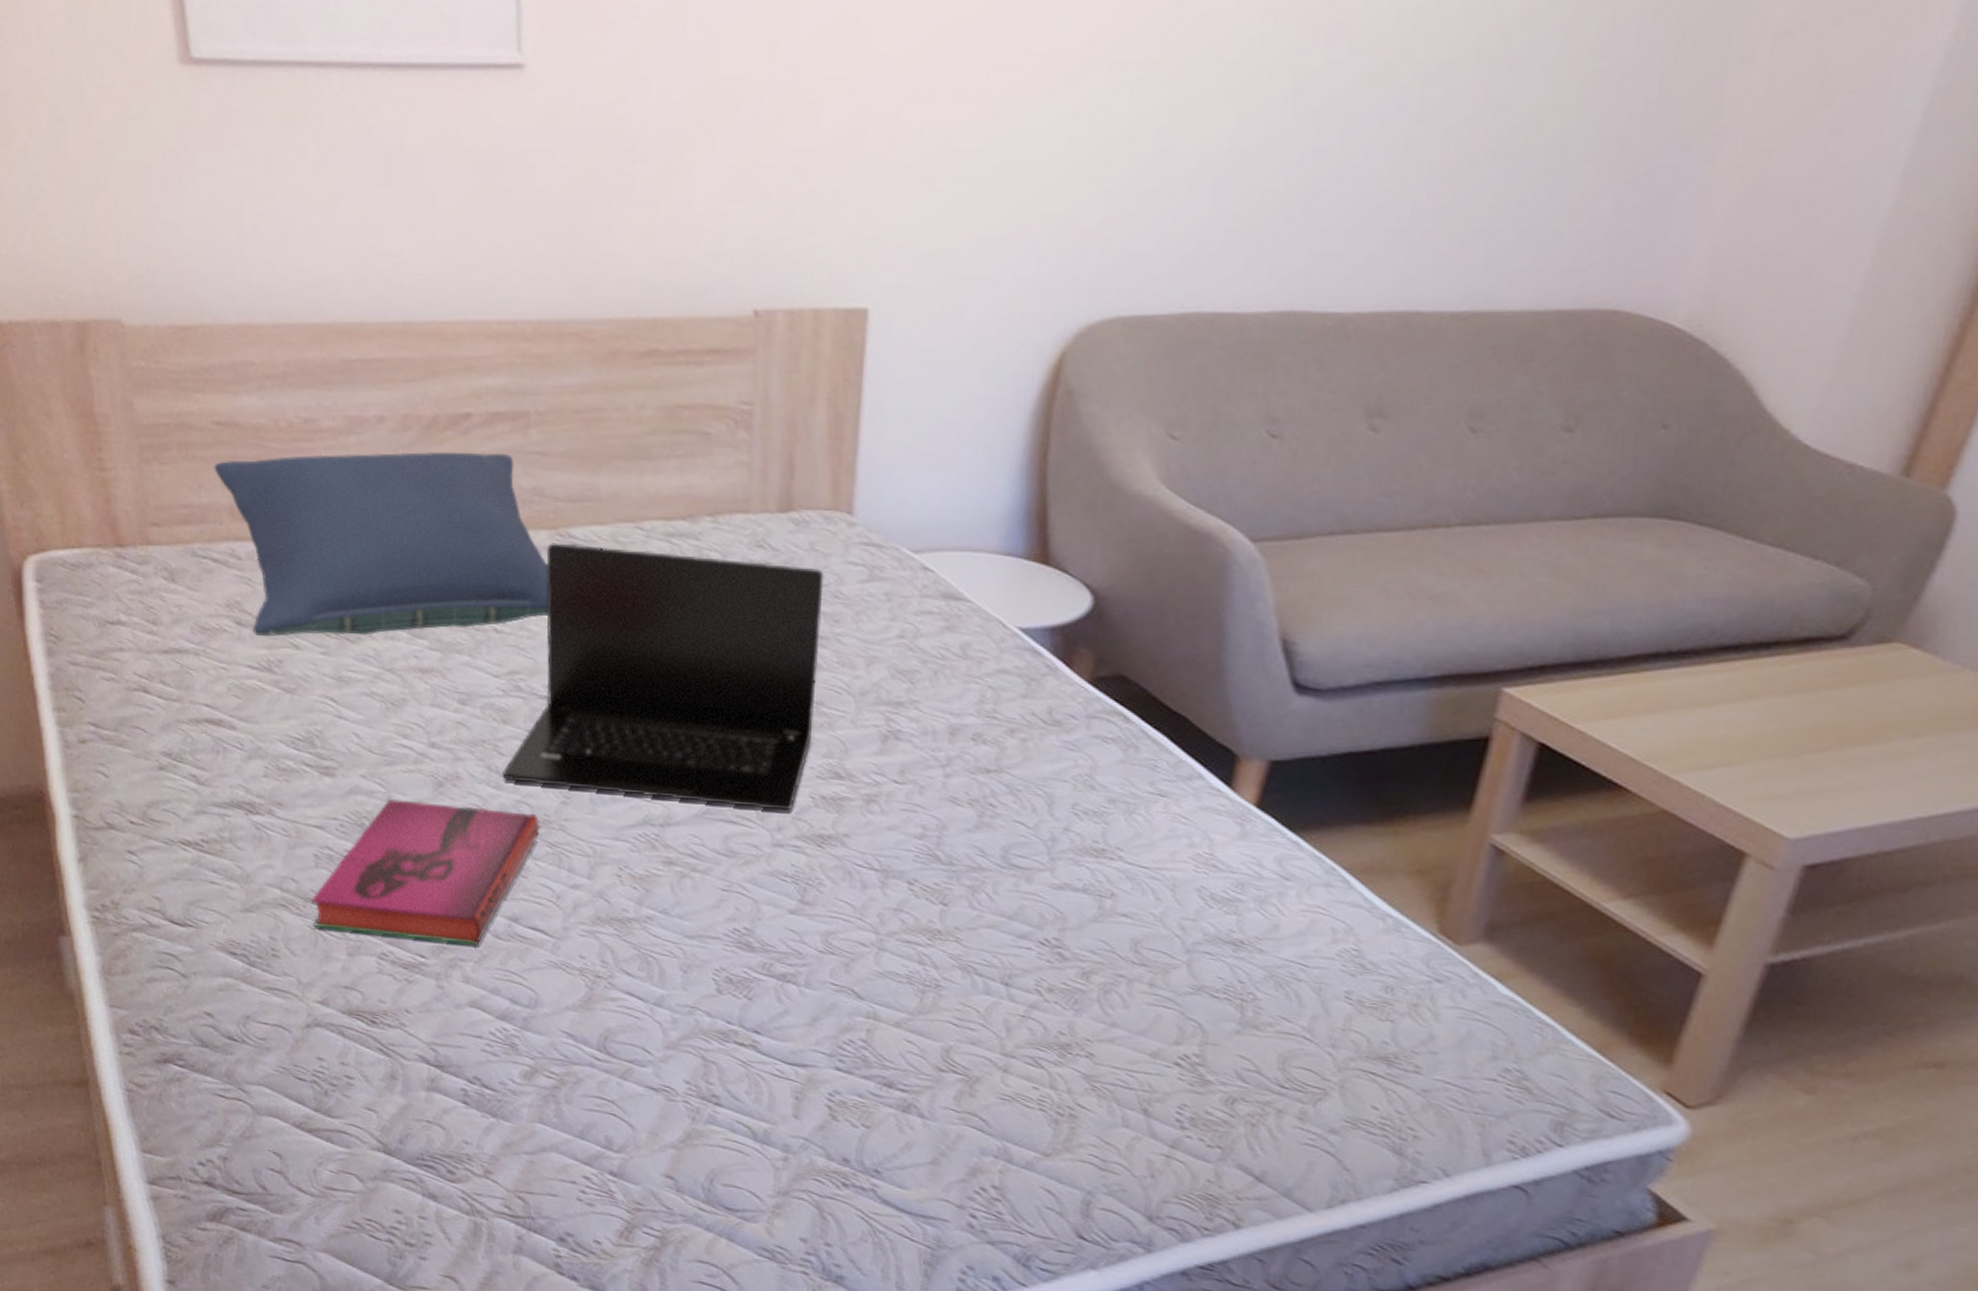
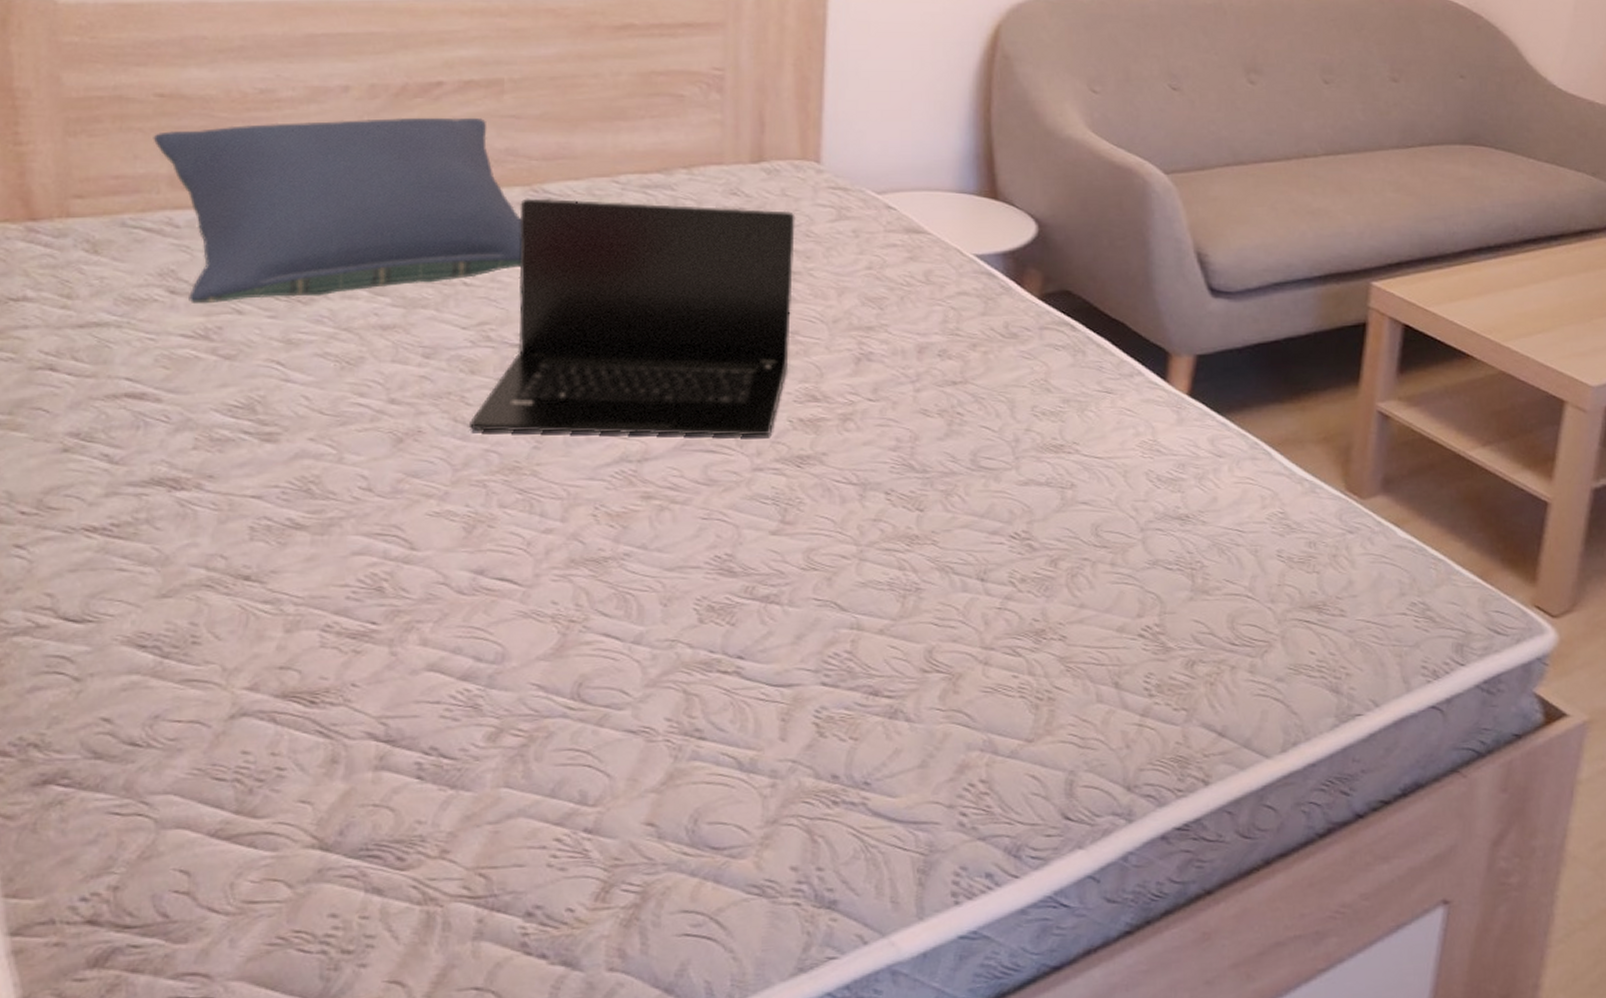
hardback book: present [311,799,540,946] -> none [243,459,510,607]

